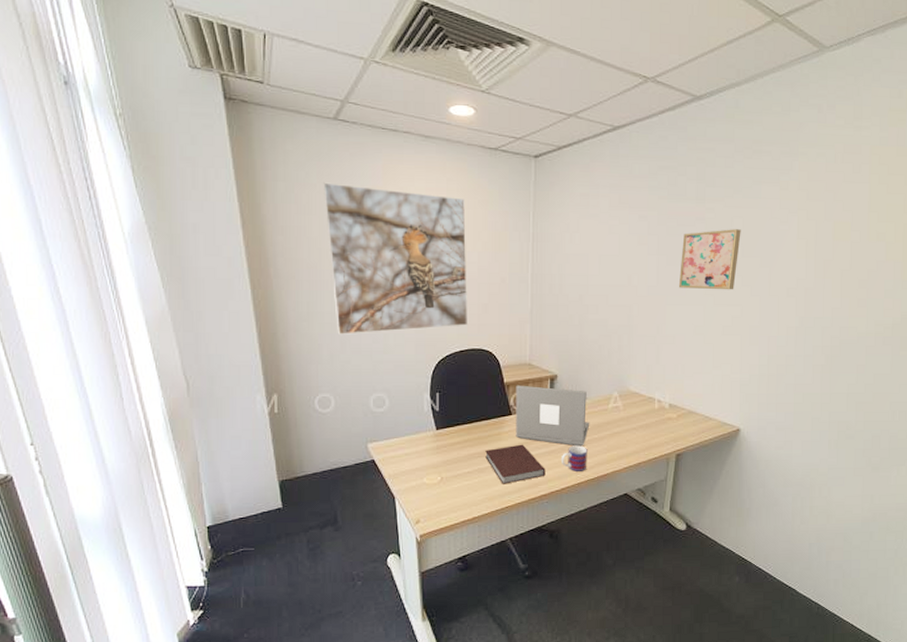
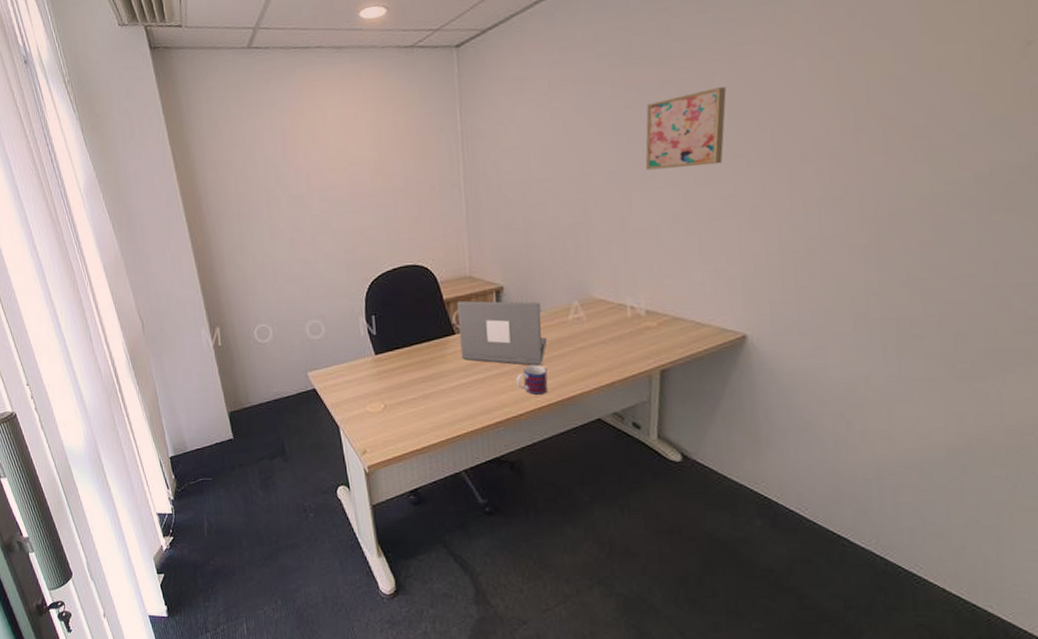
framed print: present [323,182,467,334] -> none [243,105,398,263]
notebook: present [485,444,546,484] -> none [429,366,499,411]

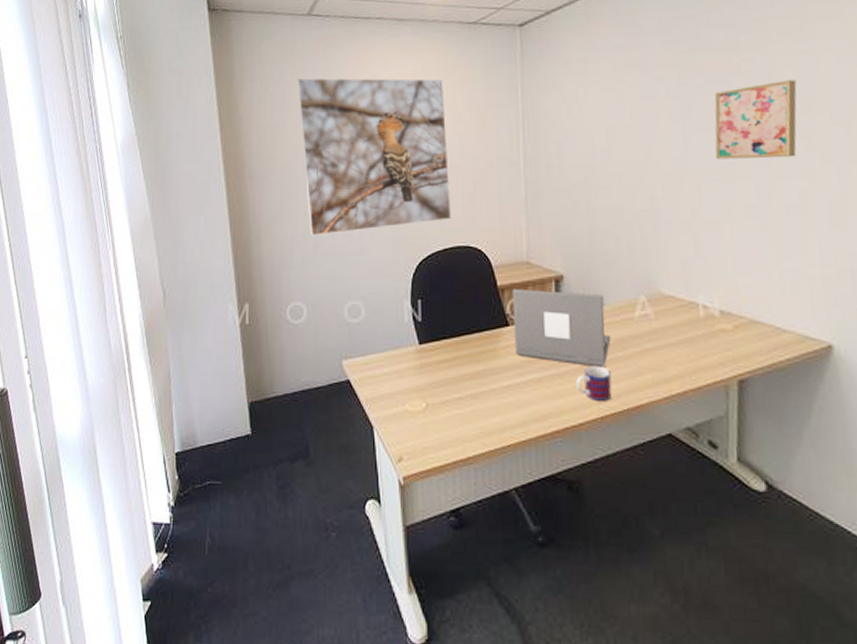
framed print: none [243,105,398,263] -> present [297,77,451,236]

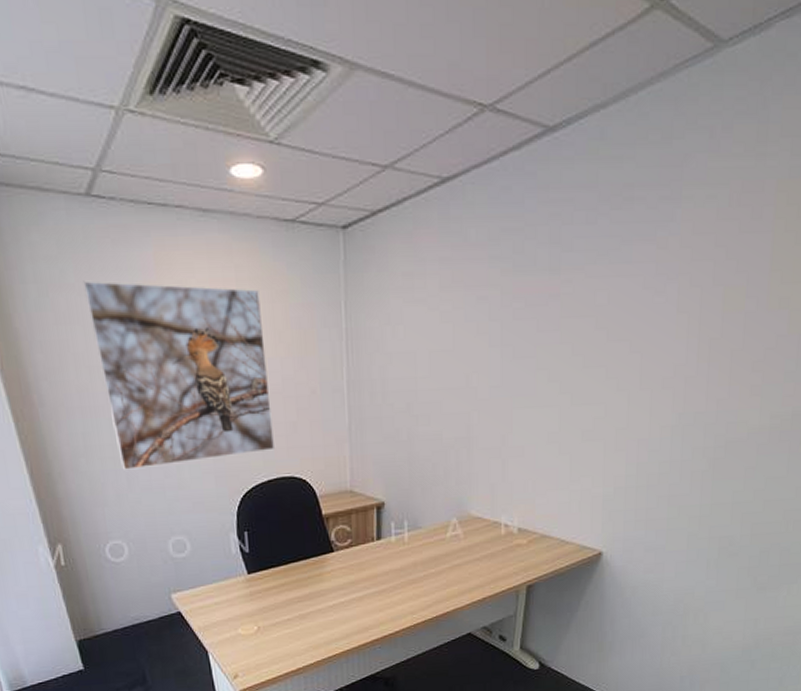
laptop: present [512,288,612,368] -> none [336,516,426,584]
mug: present [575,366,612,401] -> none [393,582,424,612]
wall art: present [714,80,797,160] -> none [527,306,606,387]

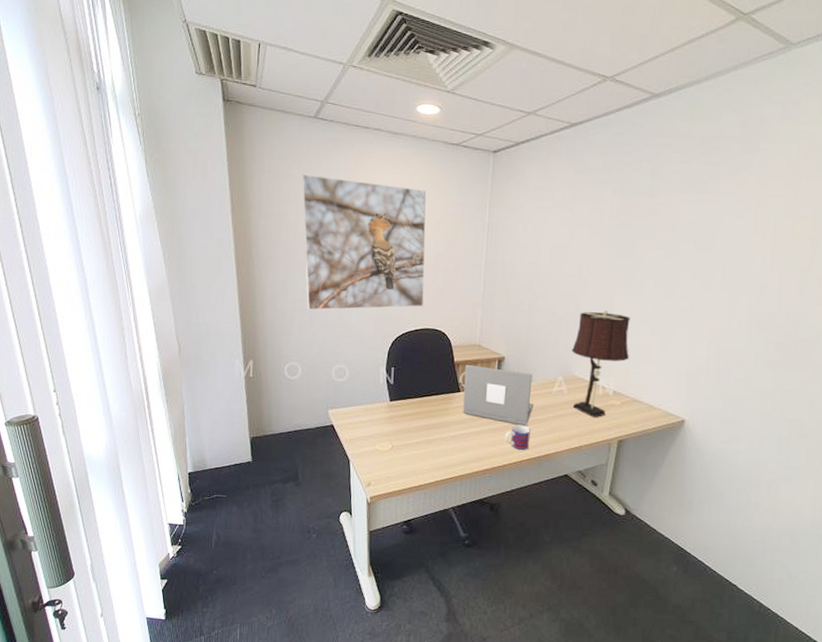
laptop: none [336,516,426,584] -> present [463,364,534,426]
mug: none [393,582,424,612] -> present [504,425,531,450]
table lamp: none [464,428,534,563] -> present [571,309,630,418]

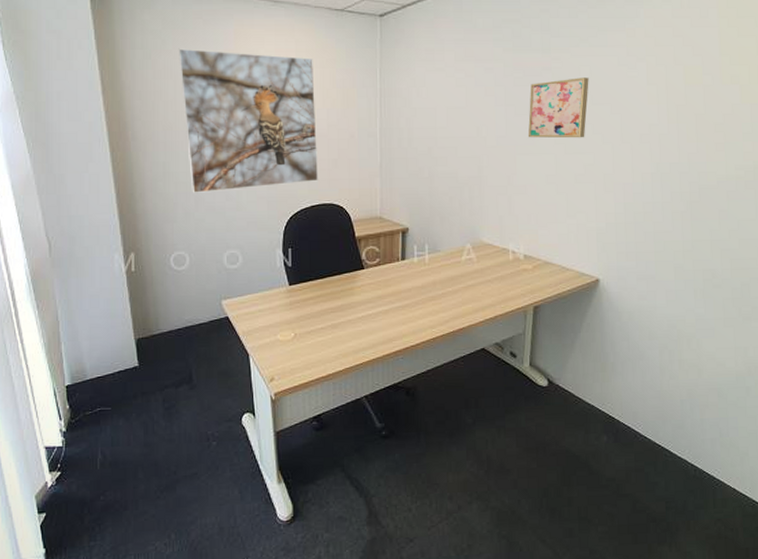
laptop: present [463,364,534,426] -> none [367,239,444,300]
mug: present [504,425,531,450] -> none [415,299,442,326]
table lamp: present [571,309,630,418] -> none [476,170,537,285]
wall art: none [628,223,695,283] -> present [527,77,589,138]

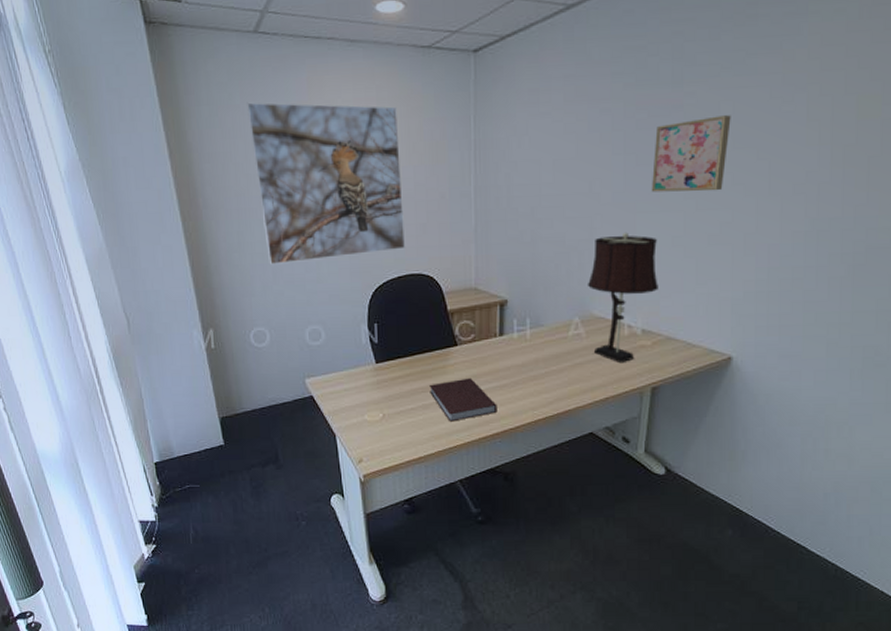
notebook: none [338,298,400,340] -> present [429,377,497,422]
table lamp: none [476,170,537,285] -> present [587,232,658,364]

